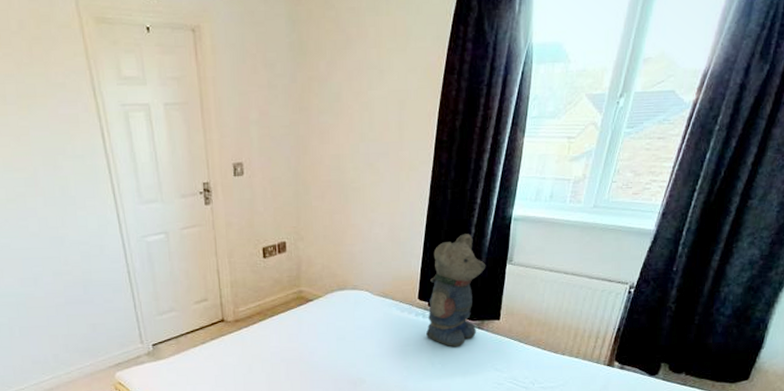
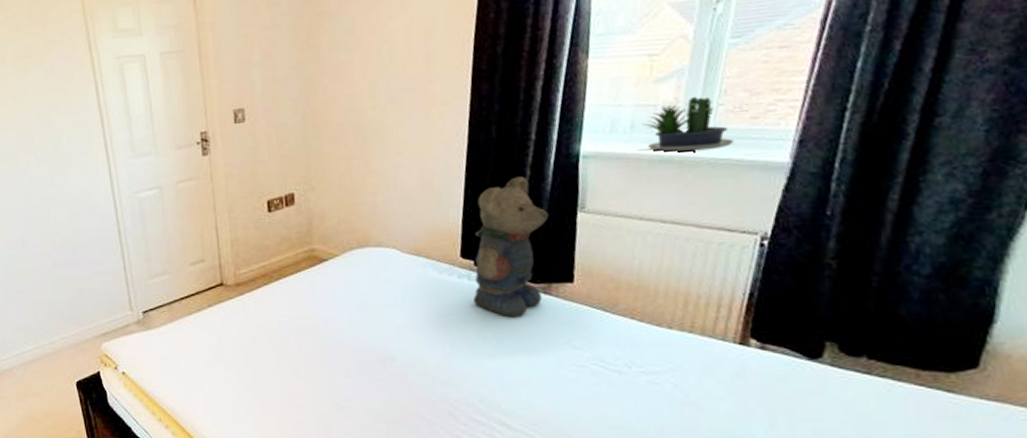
potted plant: none [558,174,620,219] -> present [642,97,734,153]

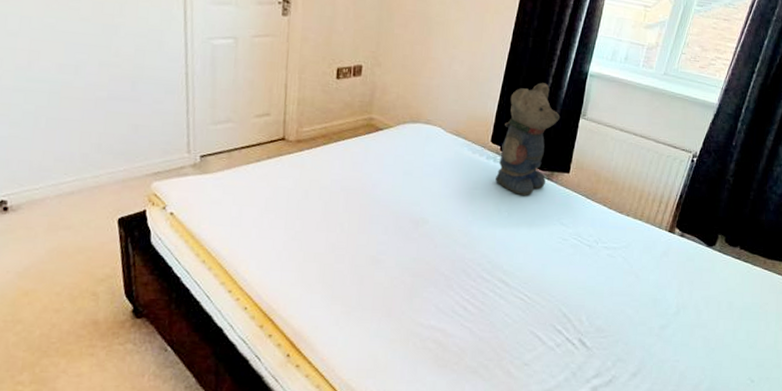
potted plant: present [642,97,734,153] -> none [633,44,687,86]

